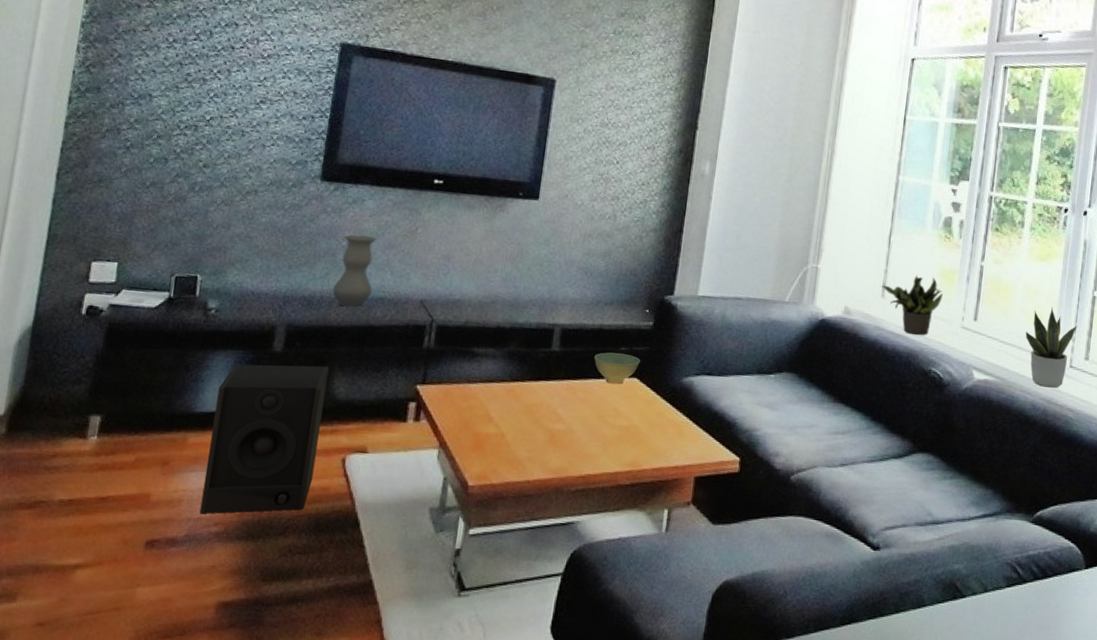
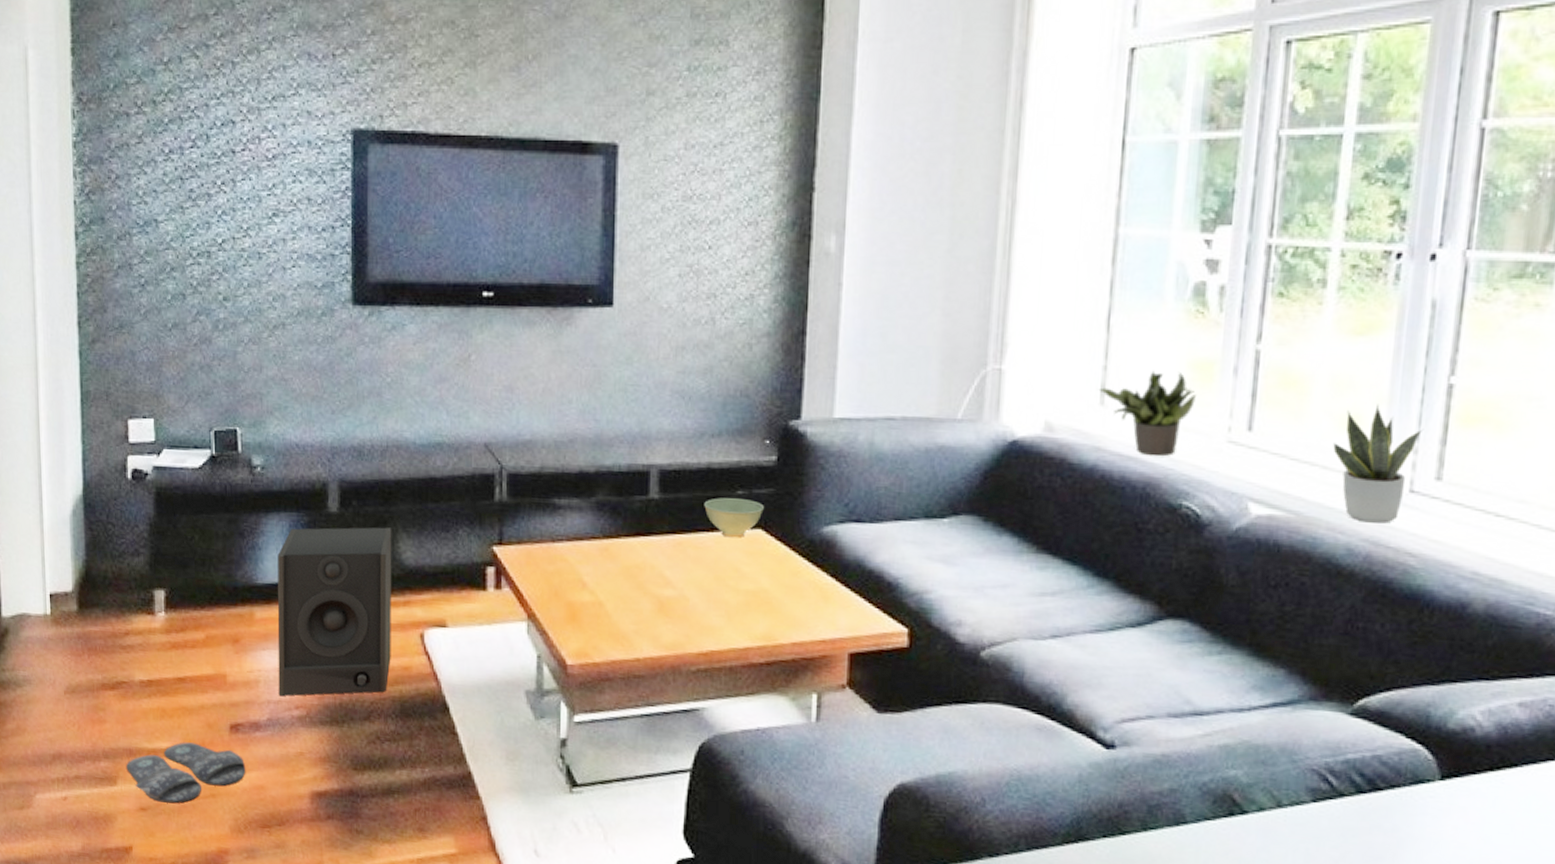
slippers: none [29,558,156,618] -> present [126,742,246,803]
vase: present [333,234,377,308] -> none [384,368,428,457]

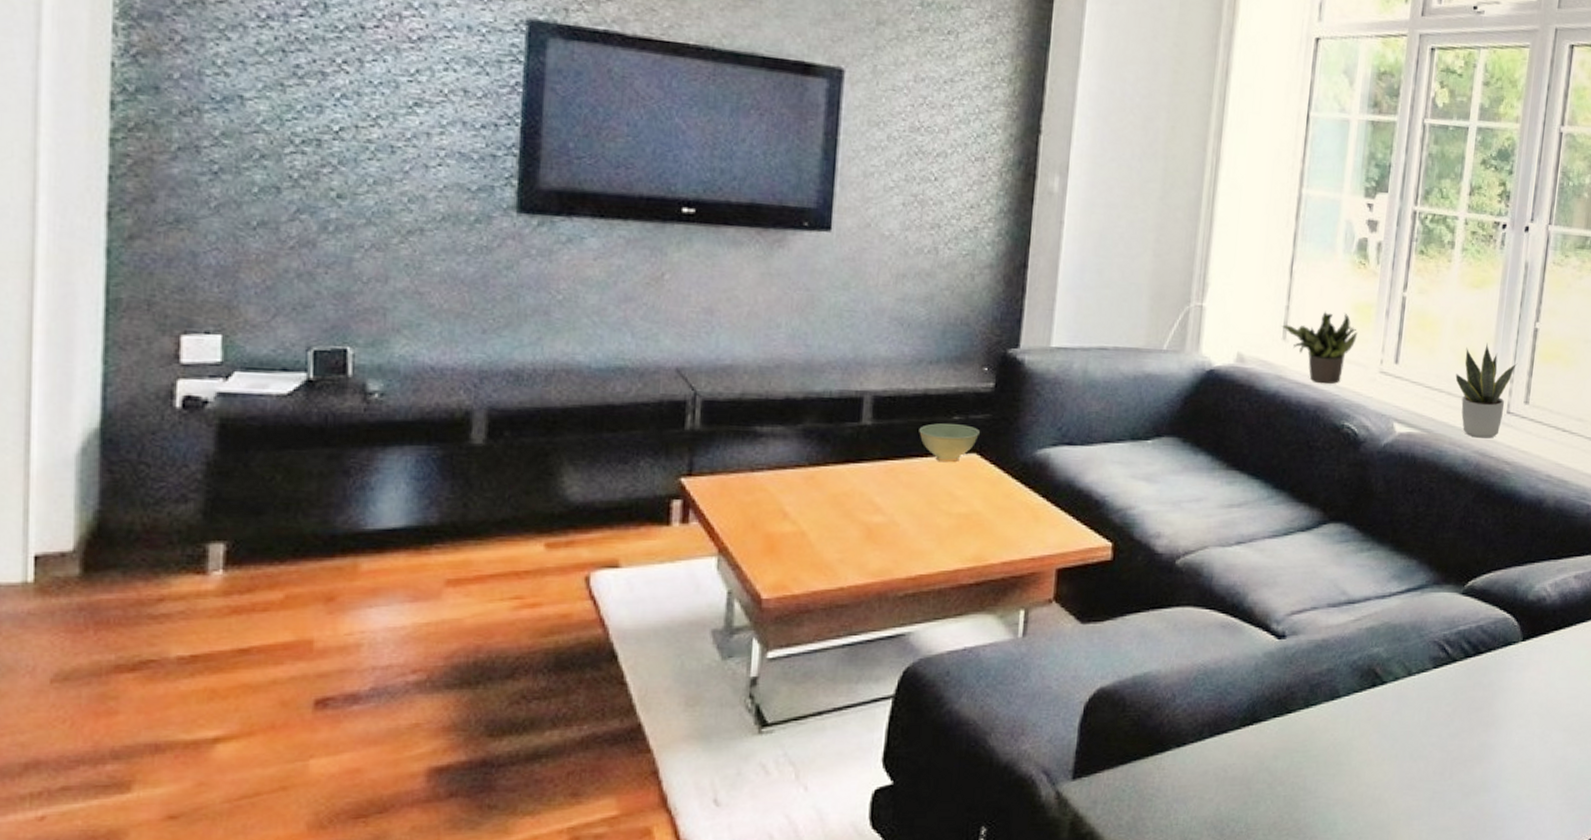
slippers: present [126,742,246,803] -> none [149,727,336,805]
studio monitor: present [277,527,392,697] -> none [388,460,555,661]

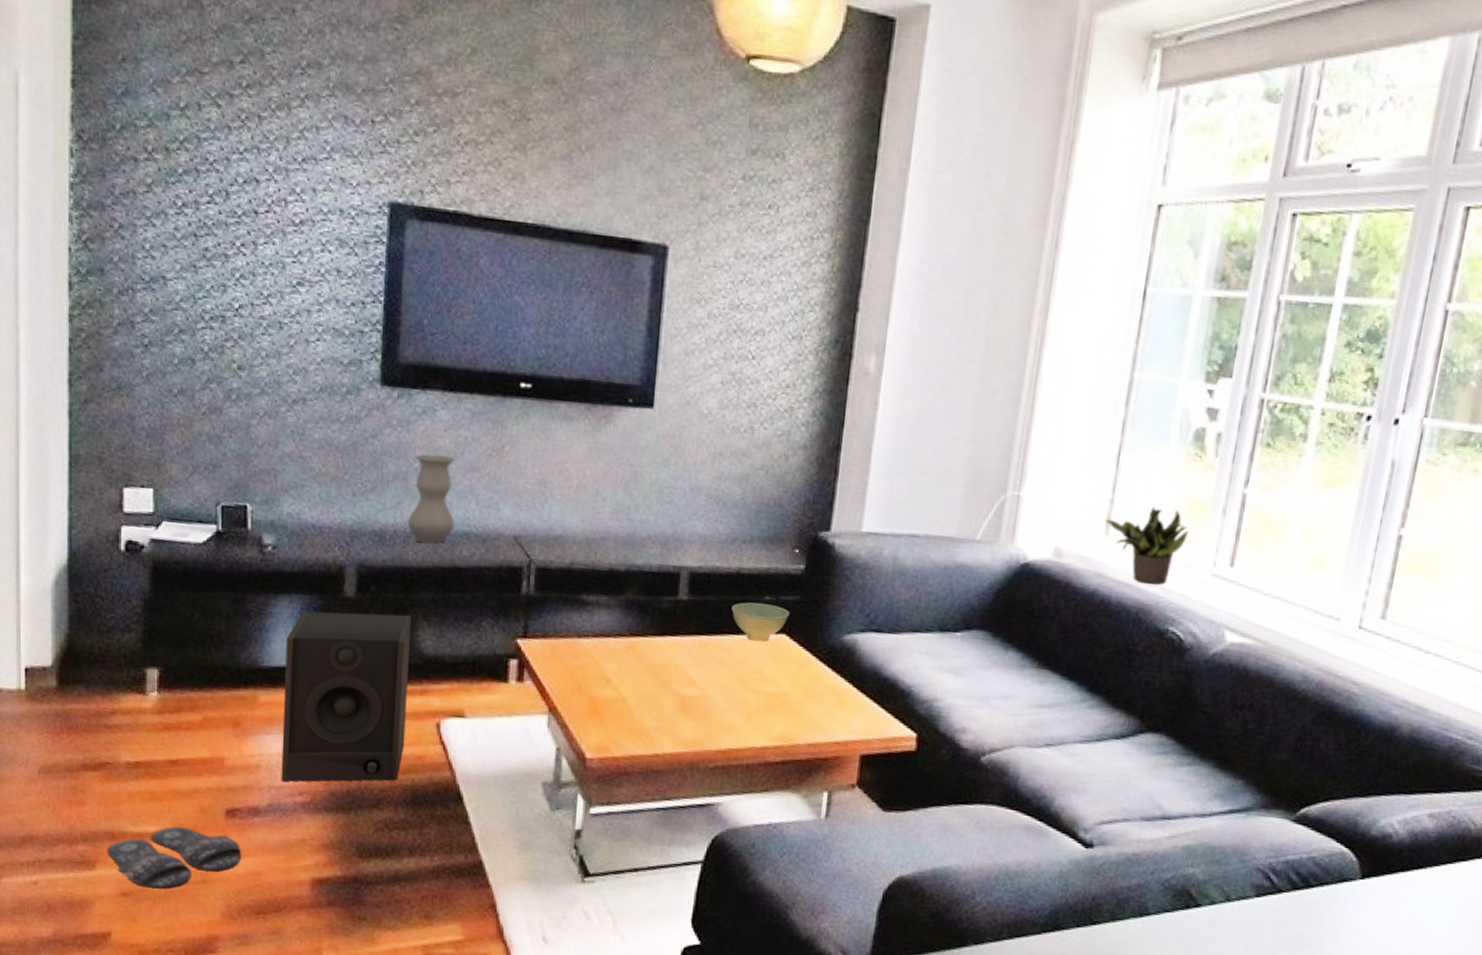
slippers: none [149,727,336,805] -> present [107,826,242,889]
studio monitor: none [388,460,555,661] -> present [281,611,412,782]
vase: none [550,285,608,382] -> present [408,454,456,545]
potted plant: present [1455,343,1516,438] -> none [1299,549,1374,655]

